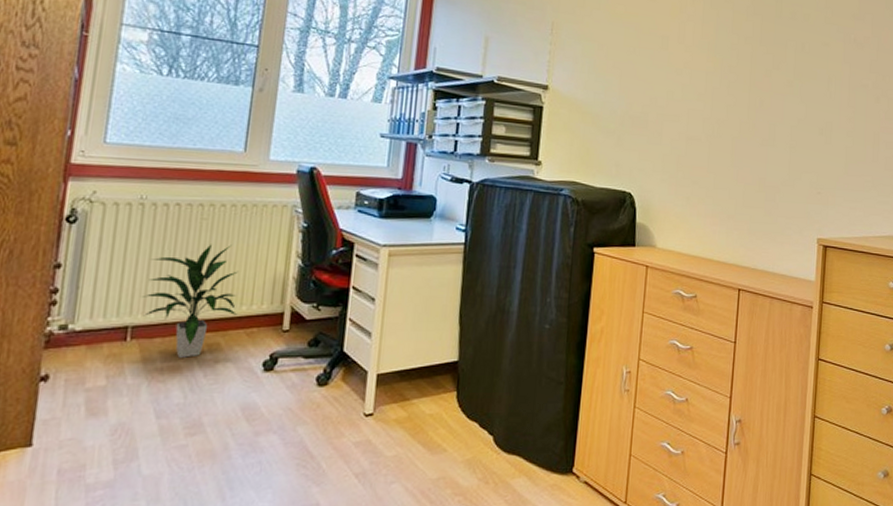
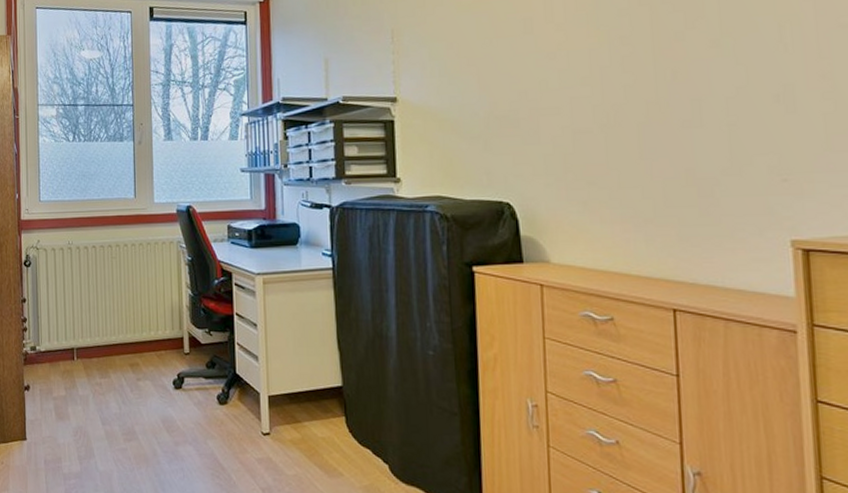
indoor plant: present [141,244,239,358] -> none [79,279,149,375]

